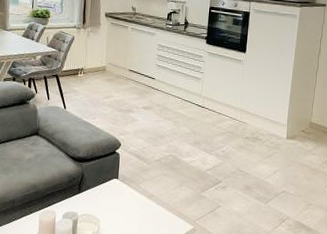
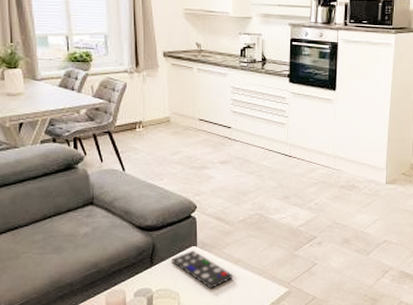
remote control: none [96,182,147,218] -> present [172,250,233,288]

